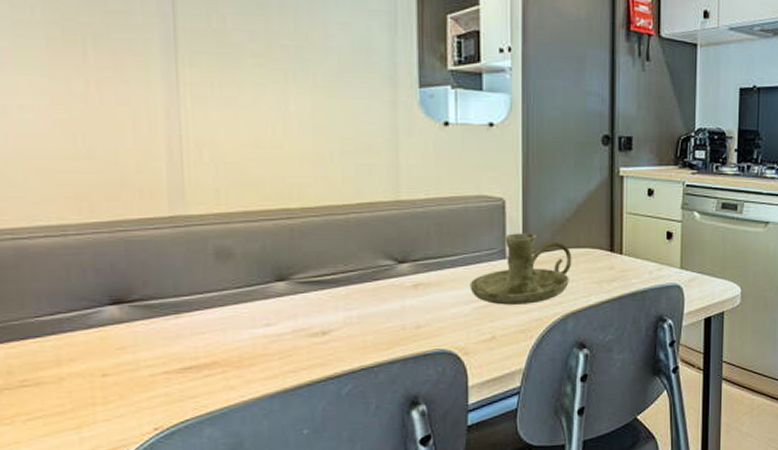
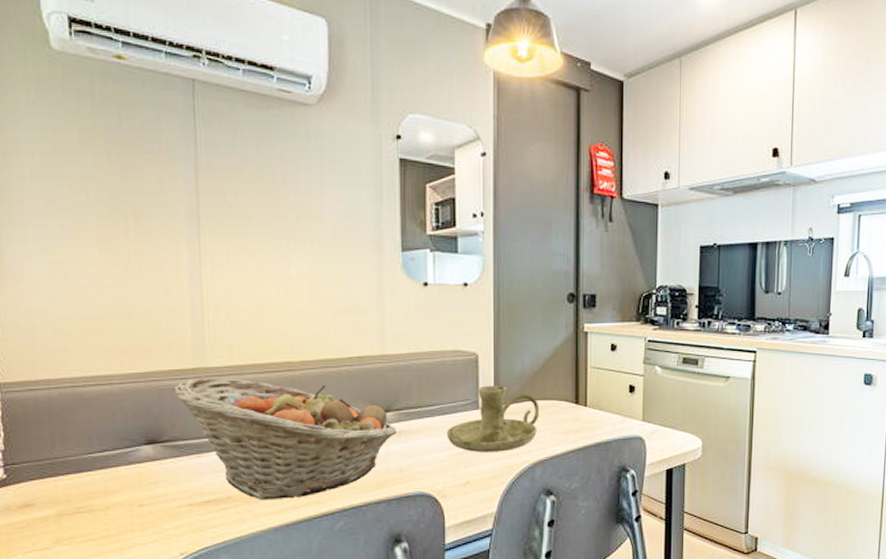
fruit basket: none [143,226,413,365] -> present [172,377,397,501]

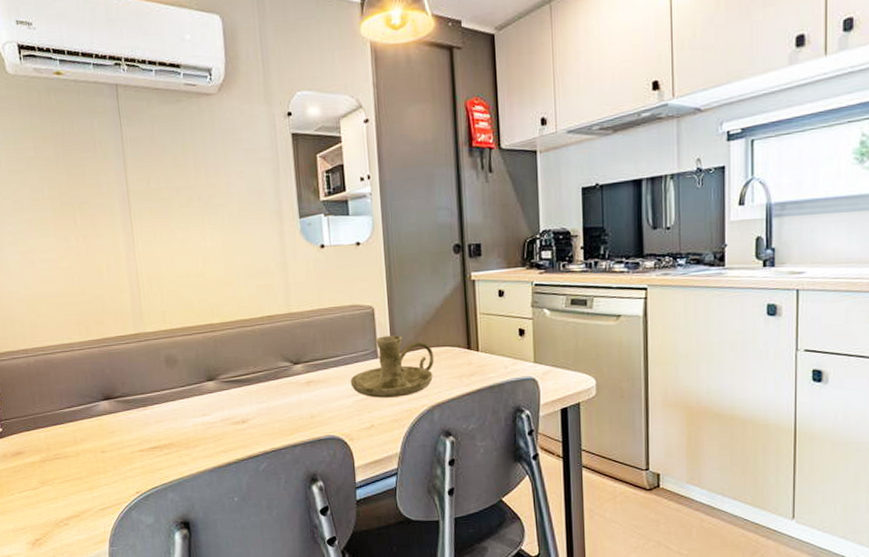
fruit basket: present [172,377,397,501] -> none [120,340,306,446]

